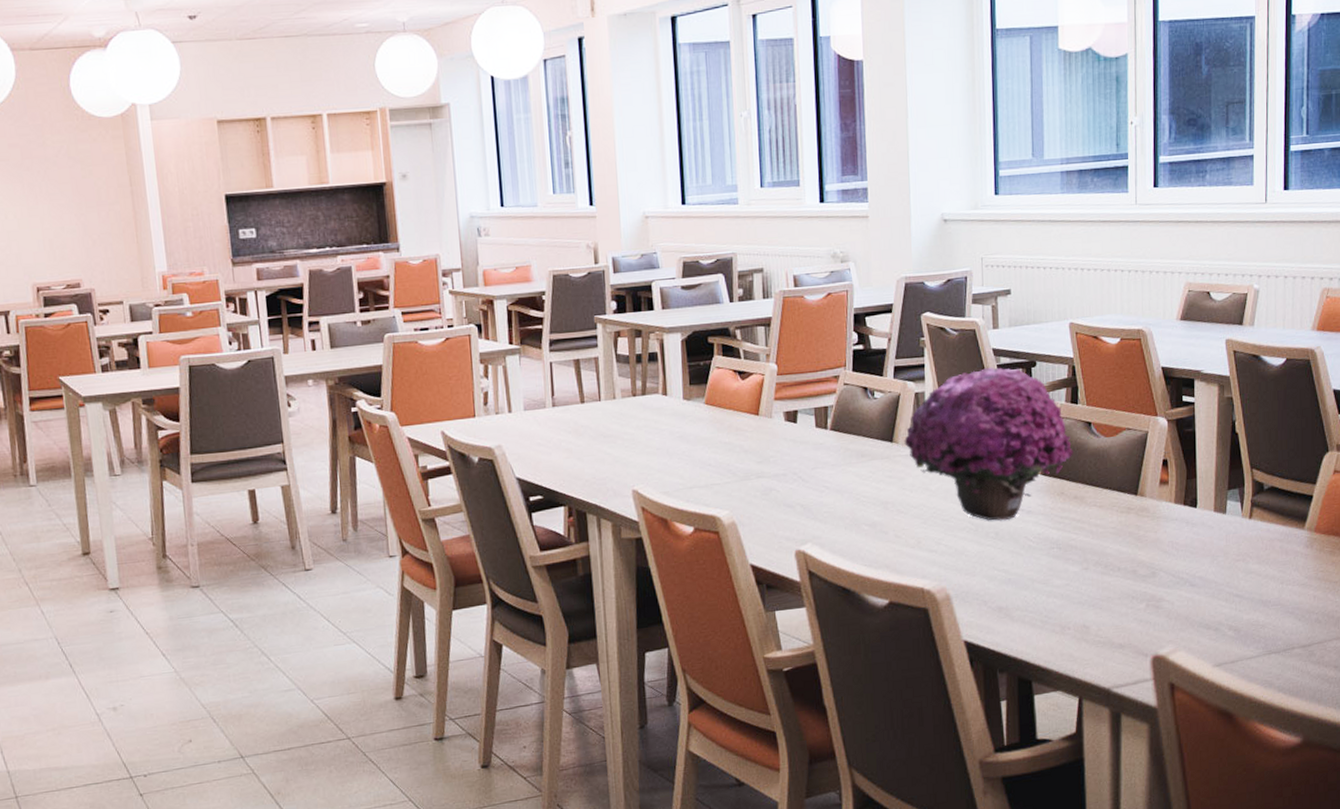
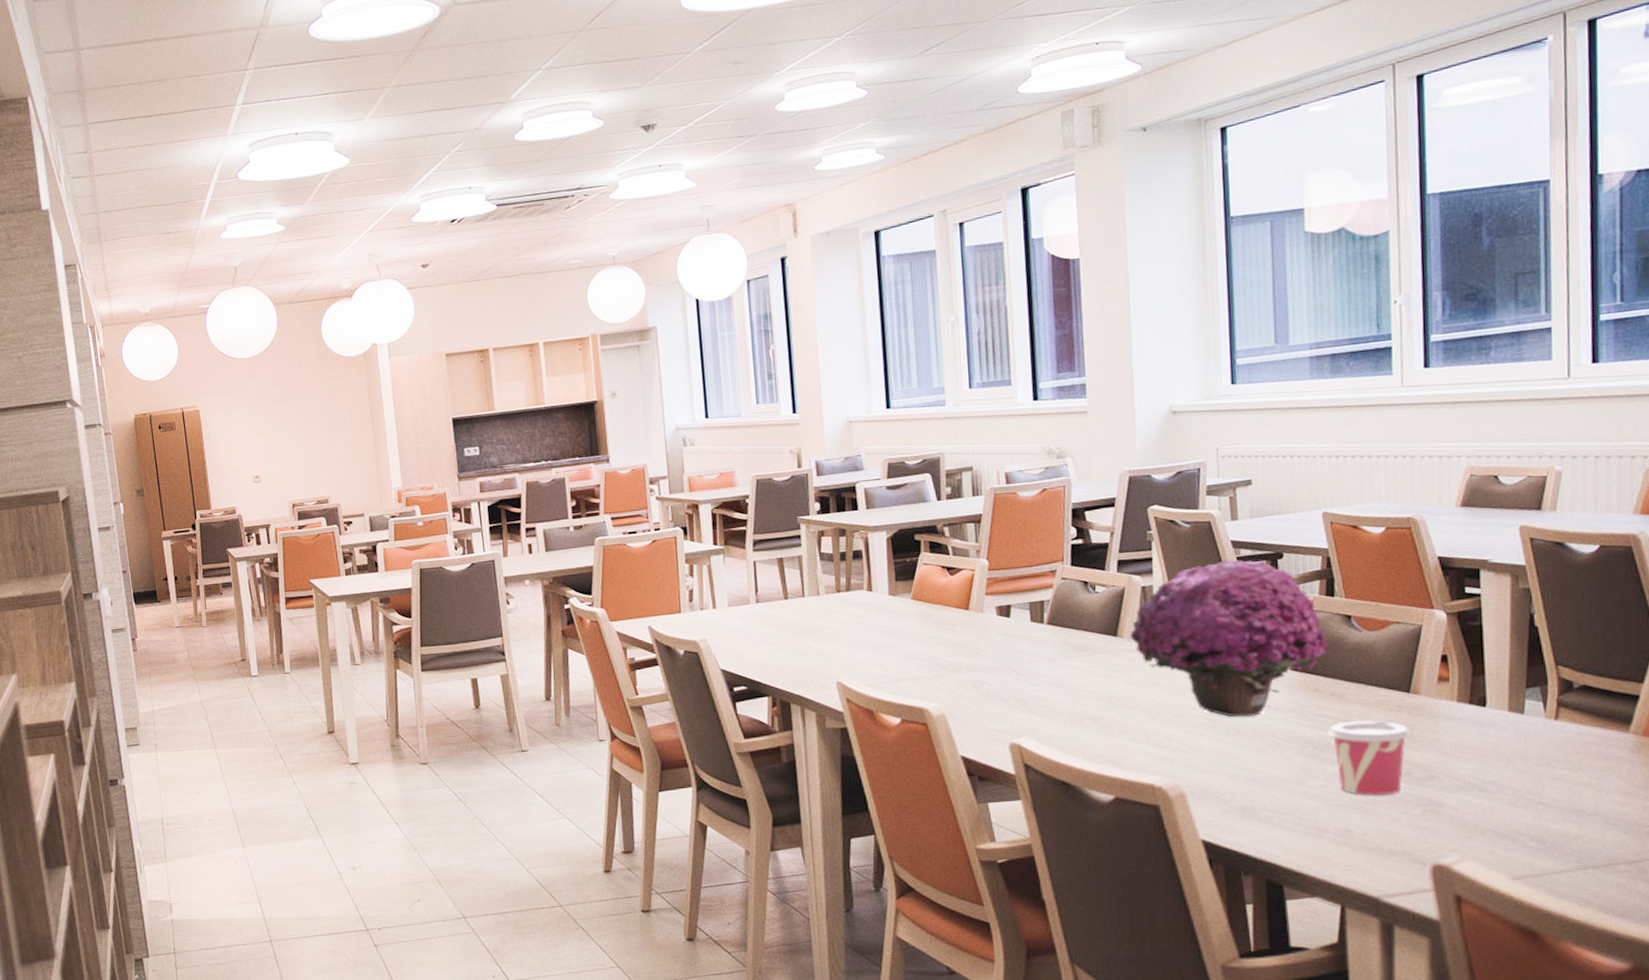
cup: none [1071,522,1138,593] -> present [1328,720,1412,795]

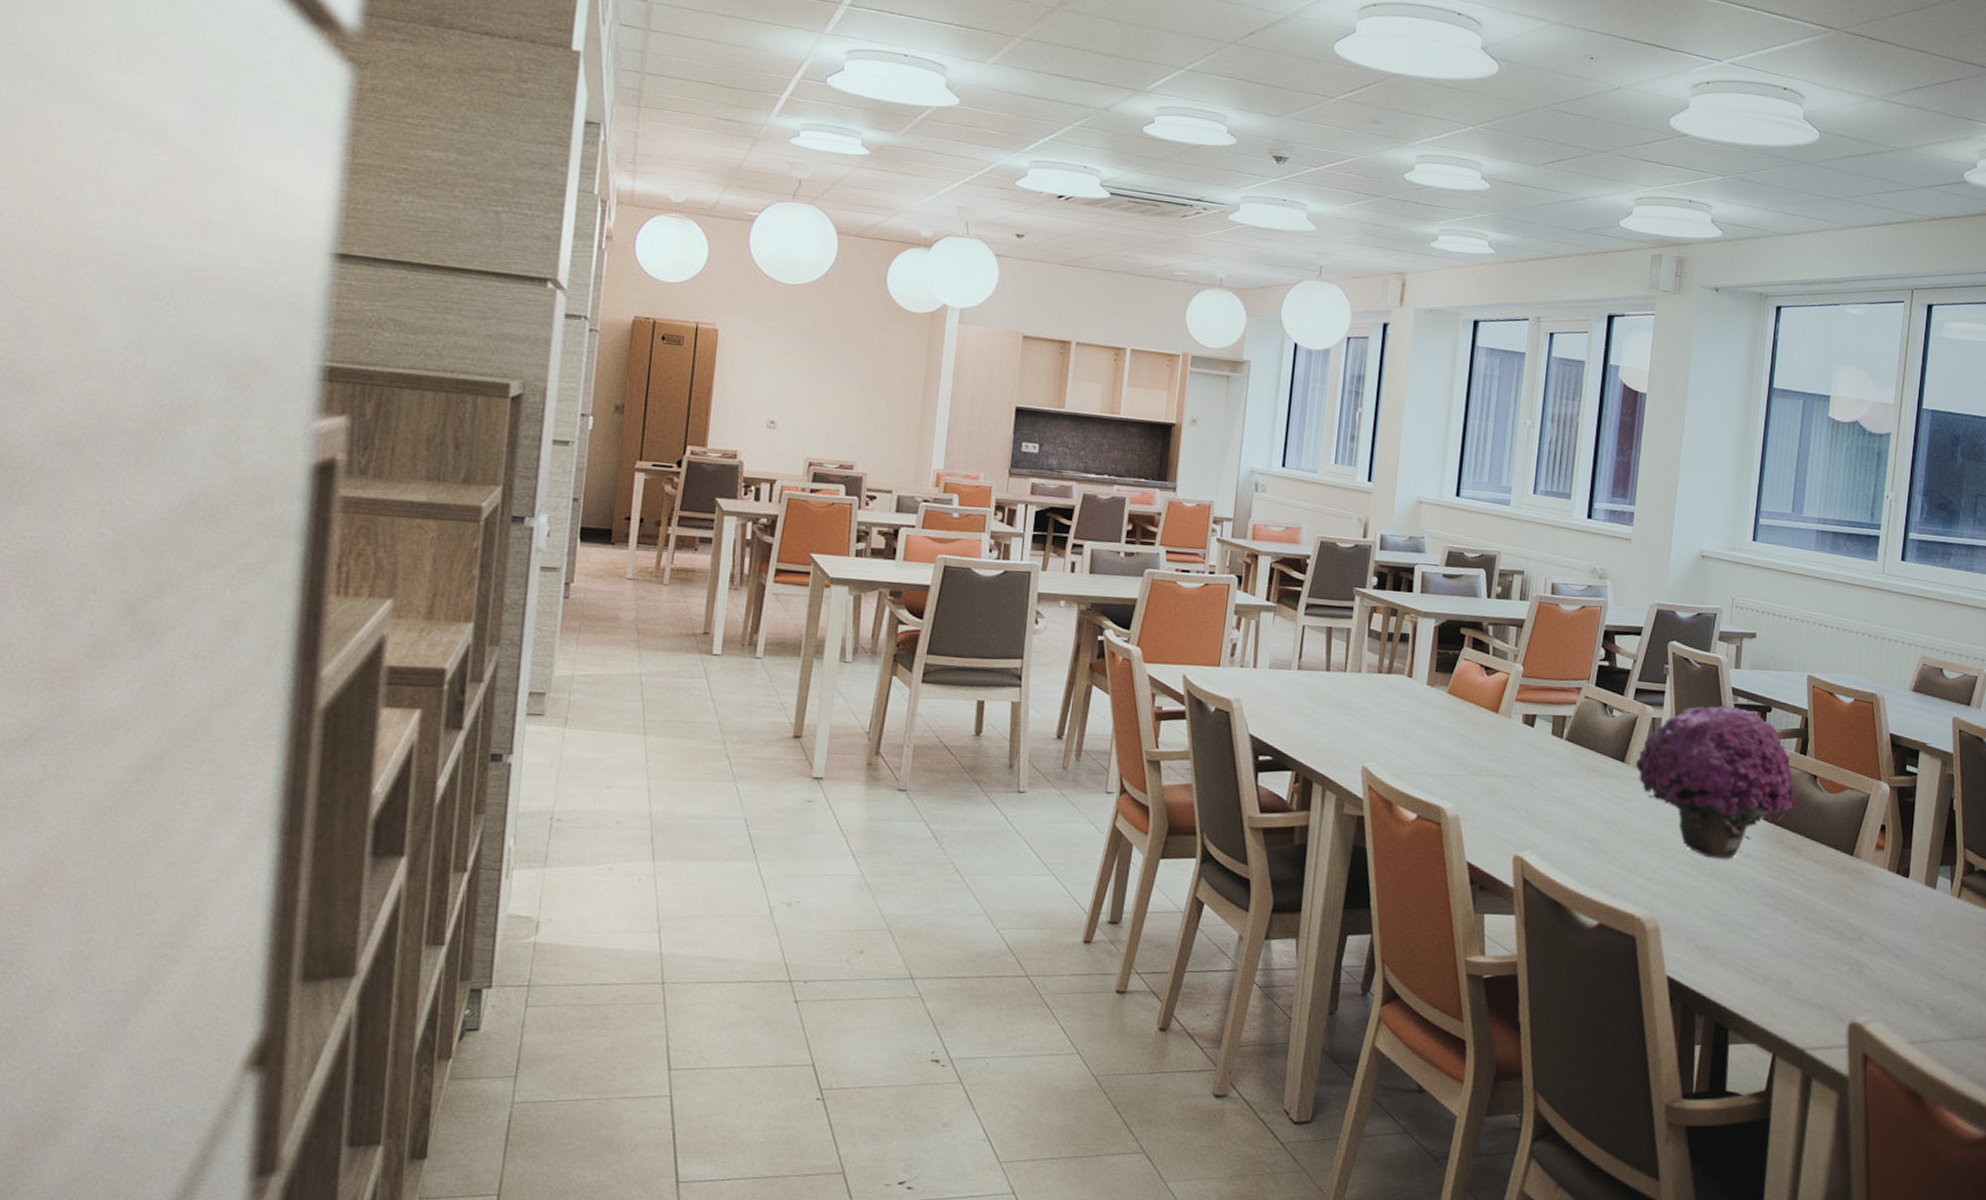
cup: present [1328,720,1412,795] -> none [1784,876,1849,950]

